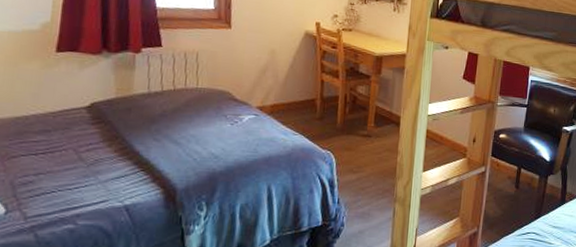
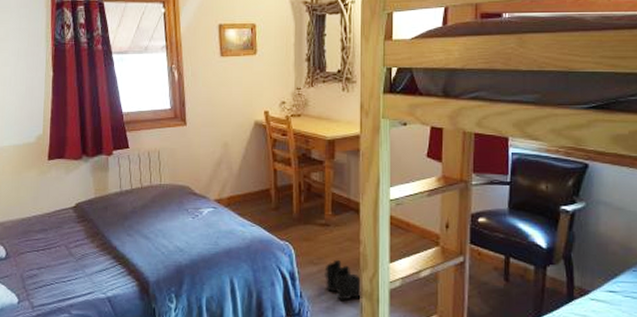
boots: none [362,168,396,206] -> present [324,259,363,300]

